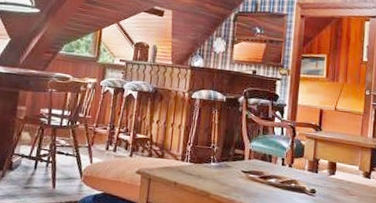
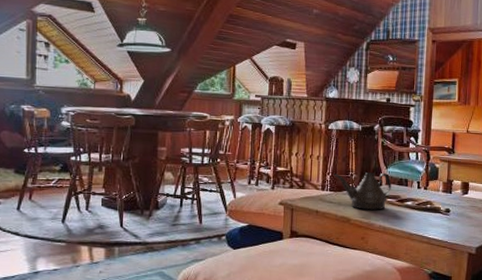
teapot: none [194,144,255,186] -> present [333,172,392,210]

